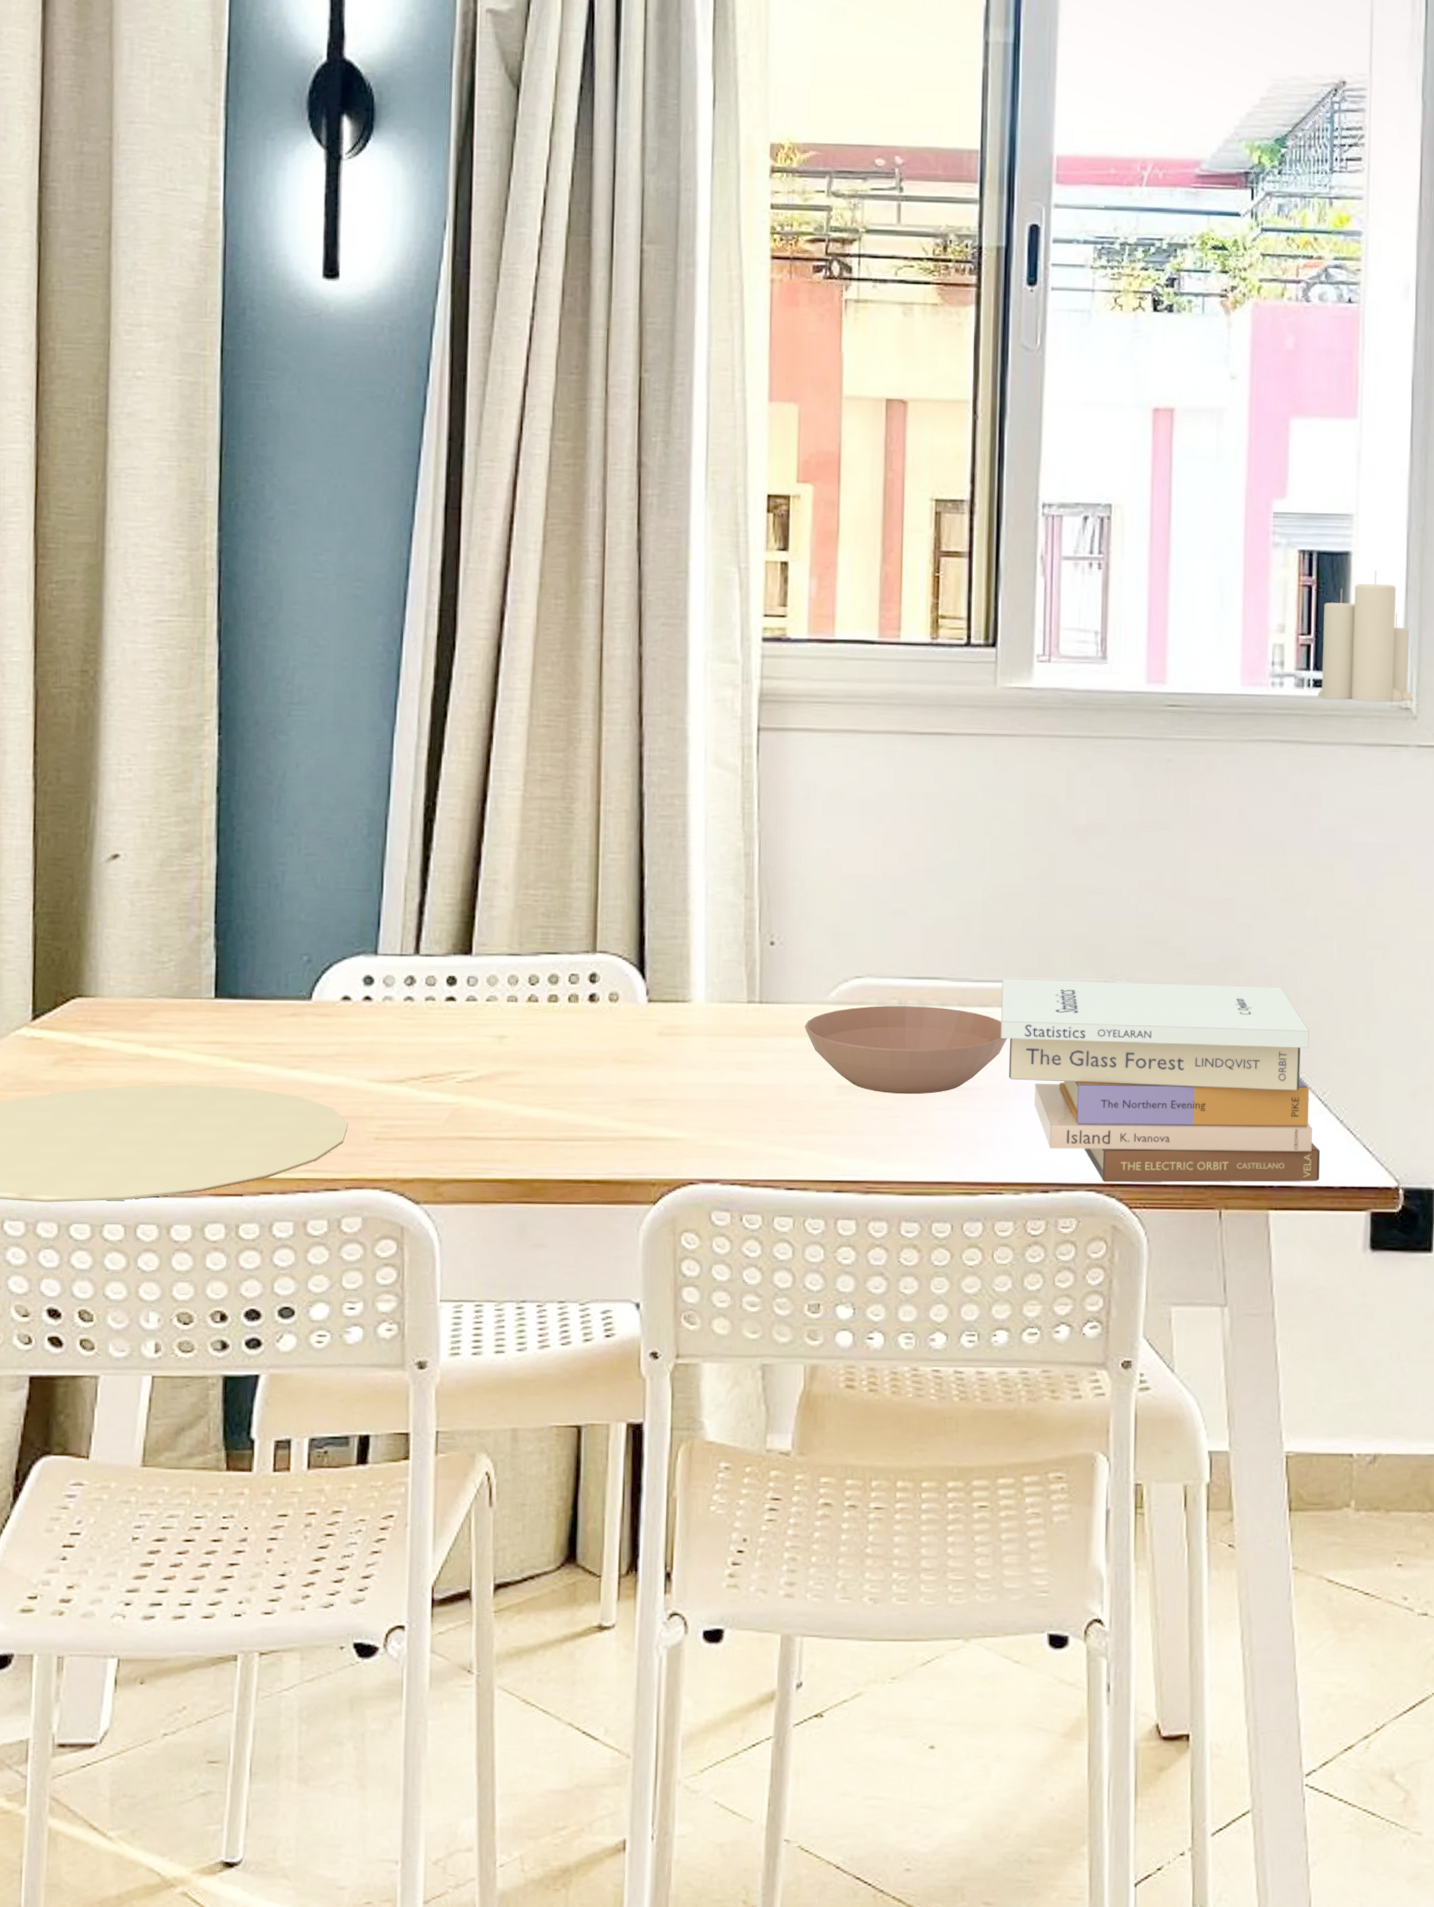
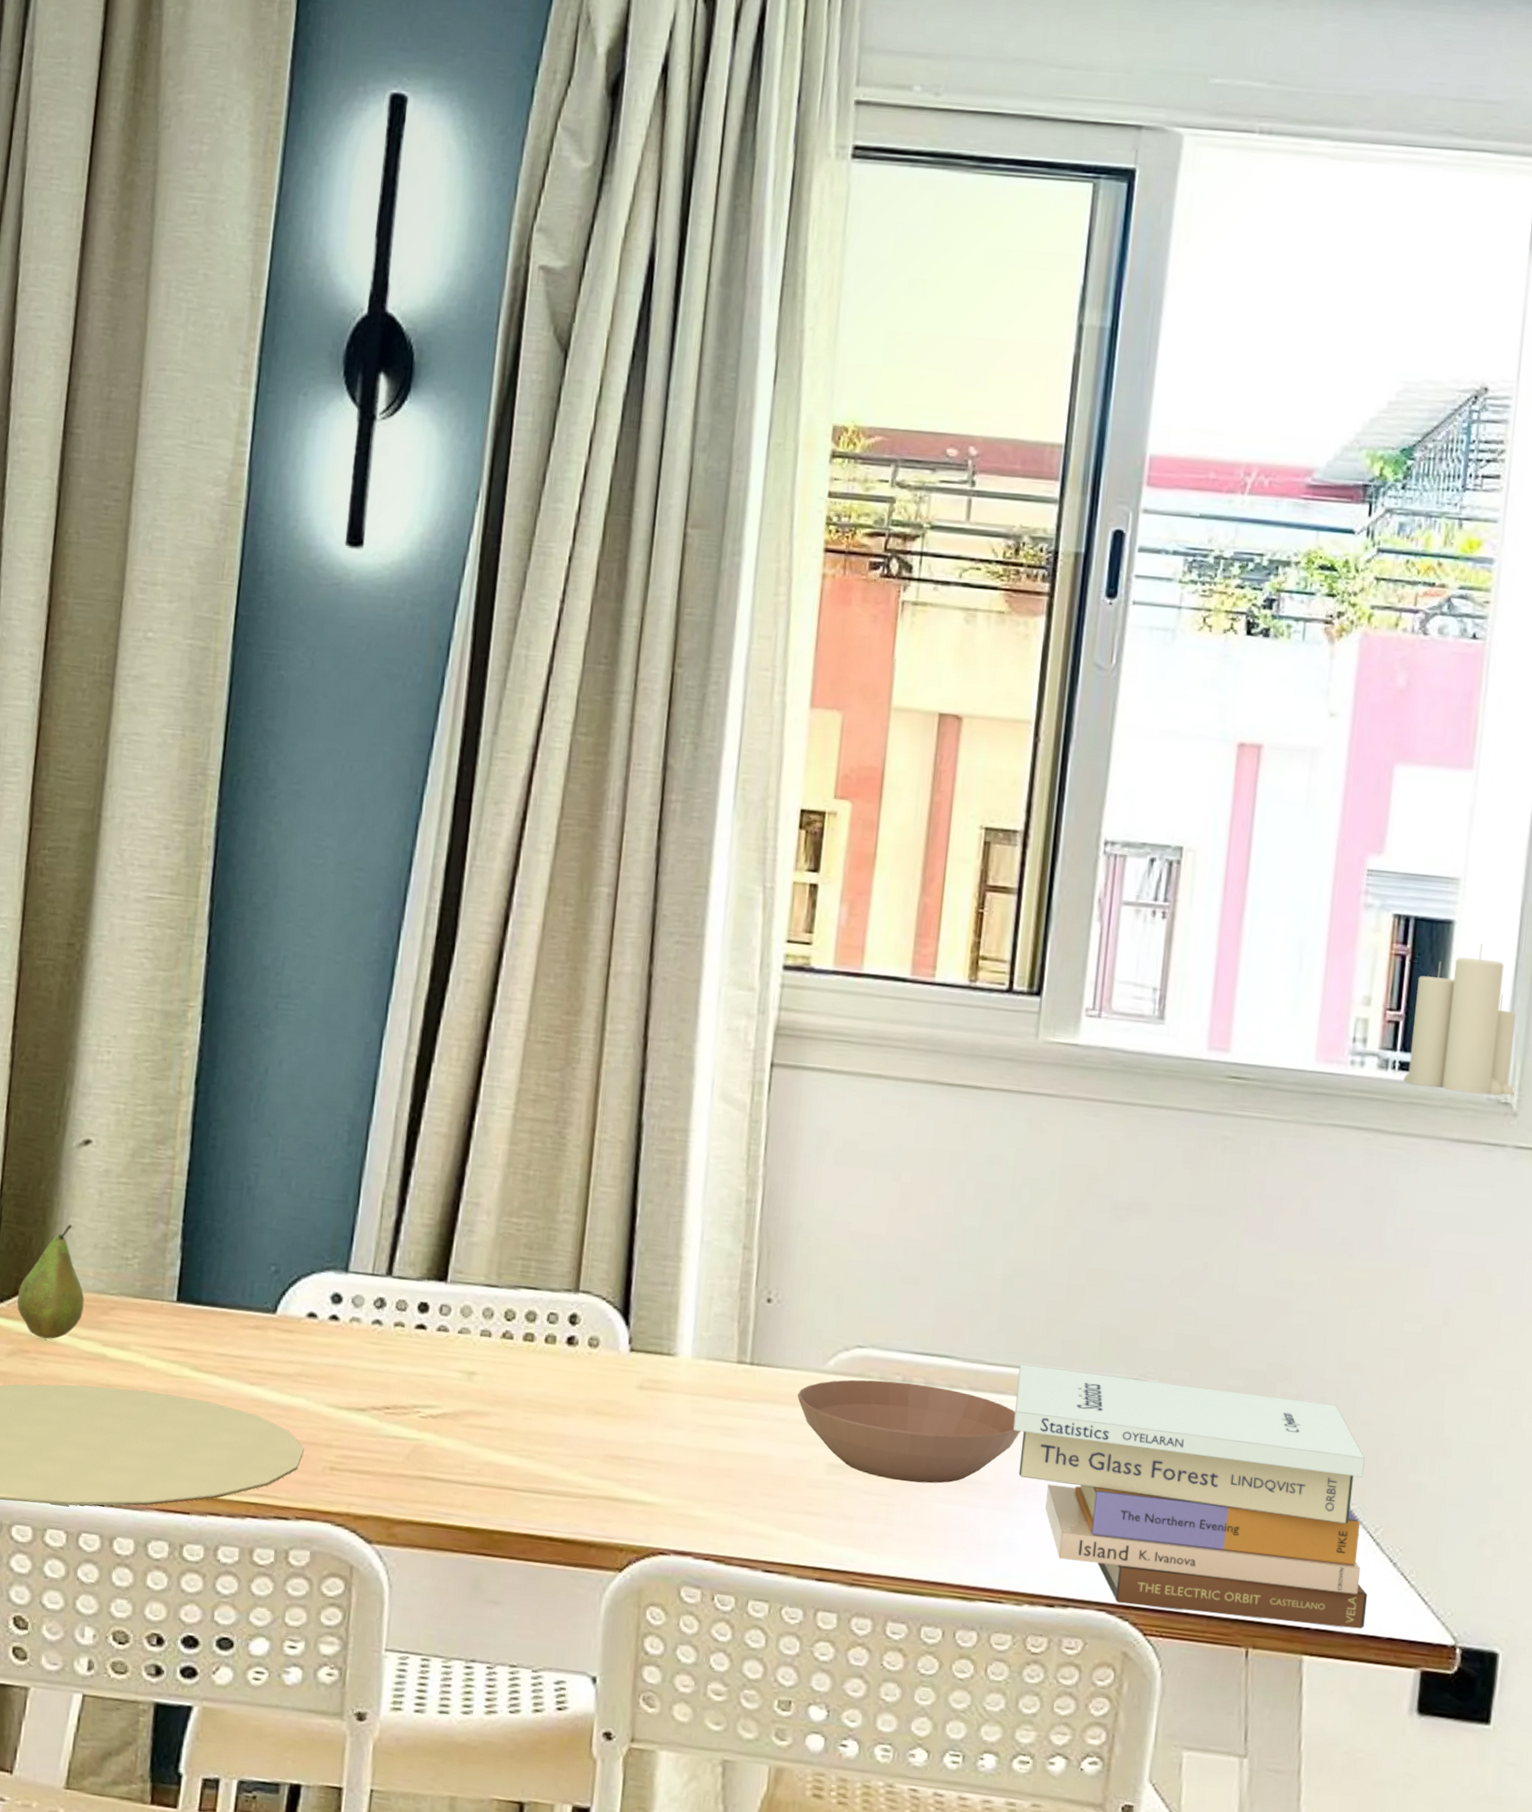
fruit: none [58,935,124,1045] -> present [17,1224,85,1339]

